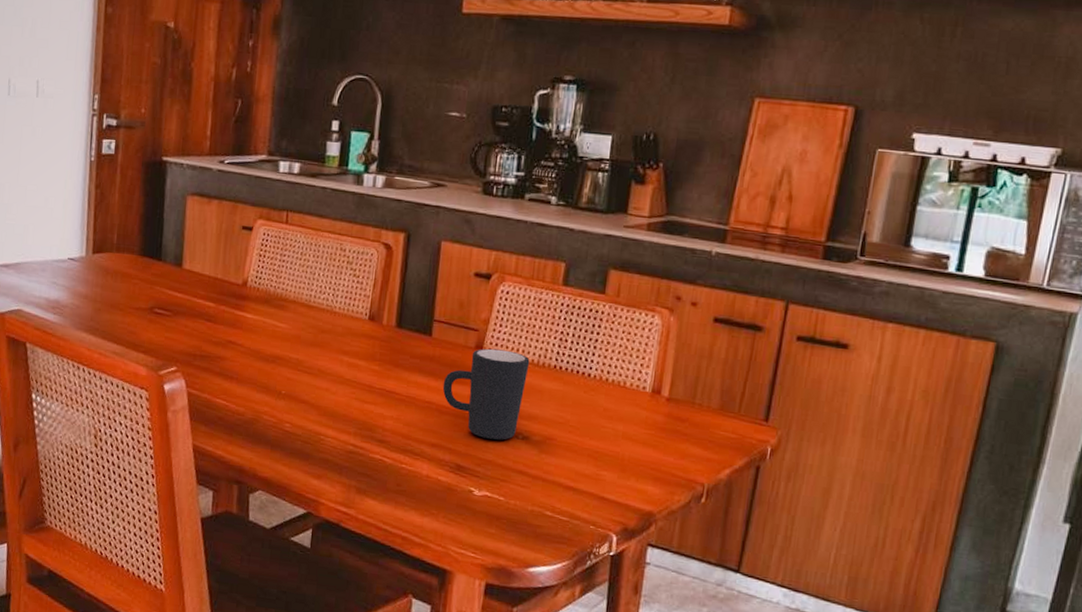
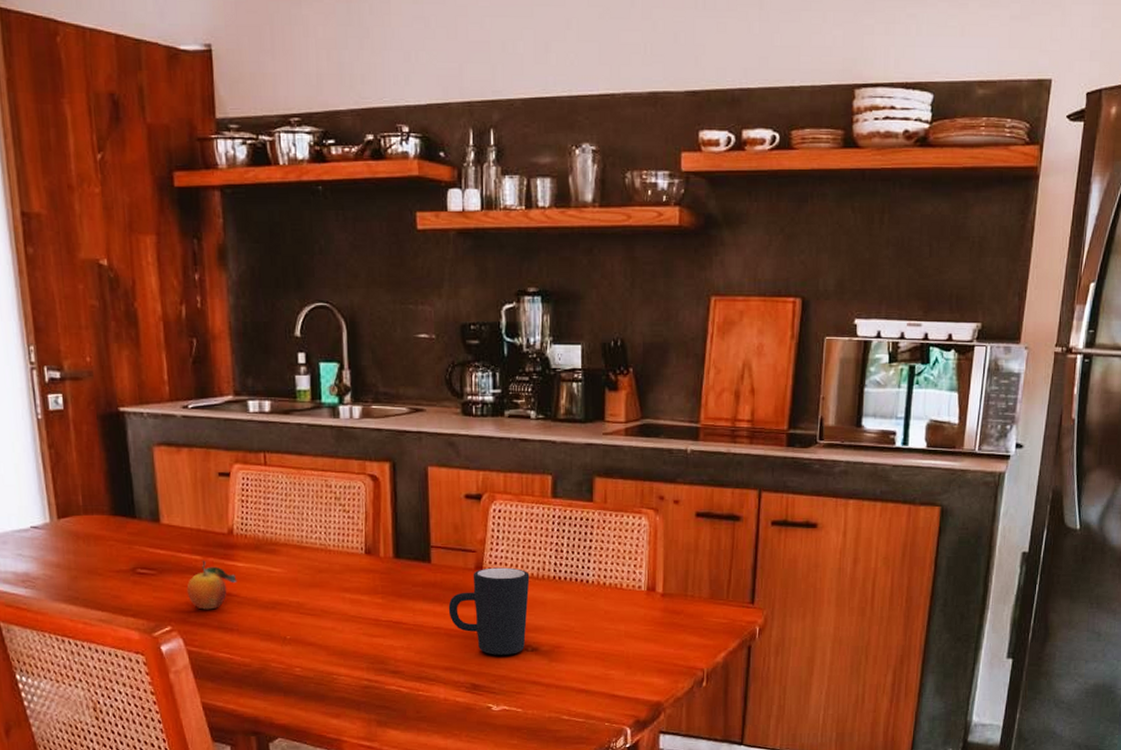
fruit: none [196,307,244,356] -> present [186,560,237,610]

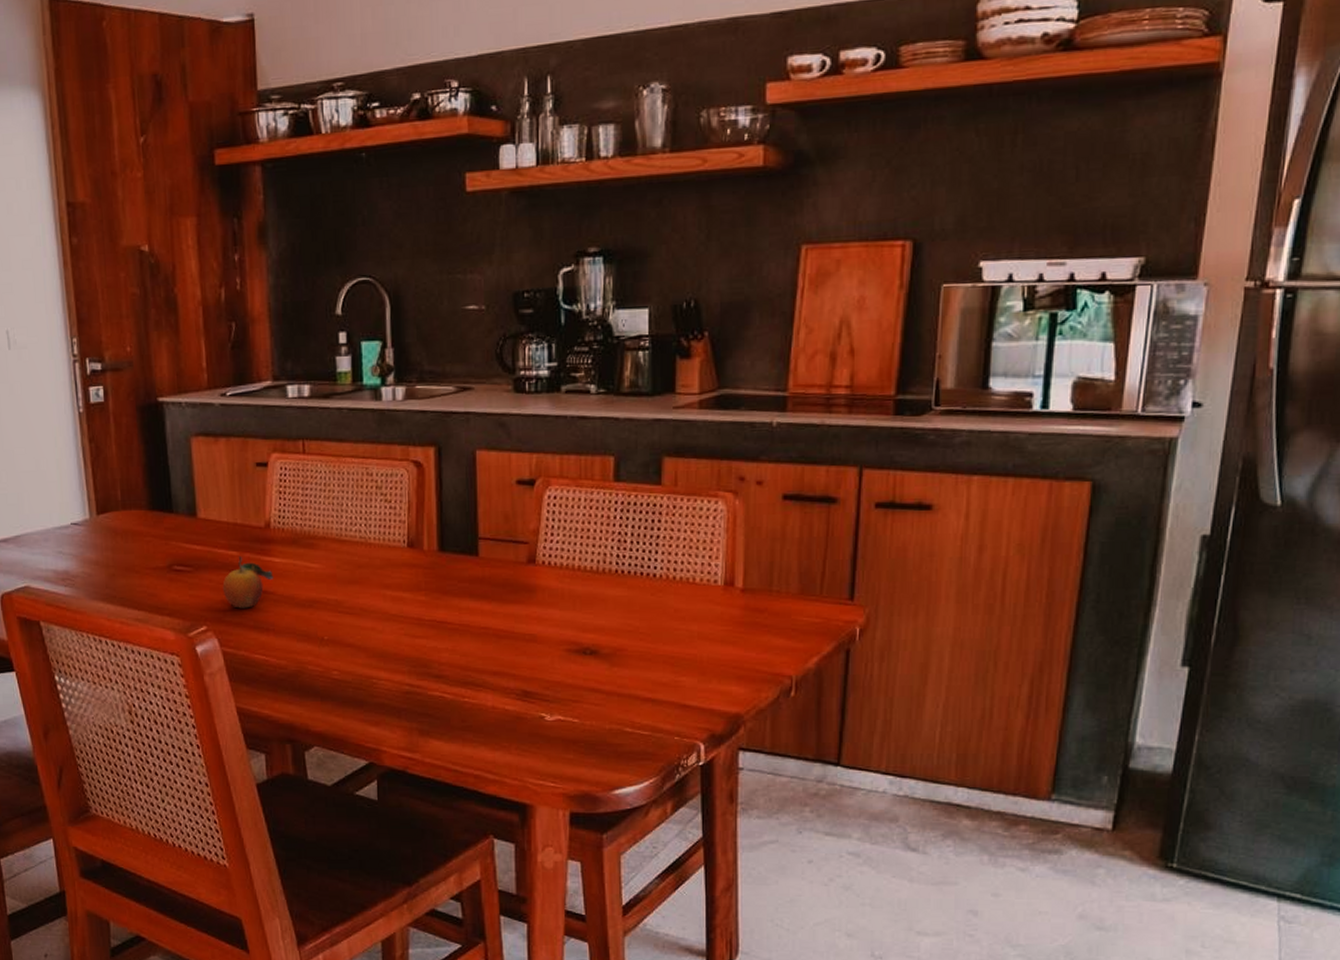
mug: present [448,567,530,655] -> none [497,560,589,658]

